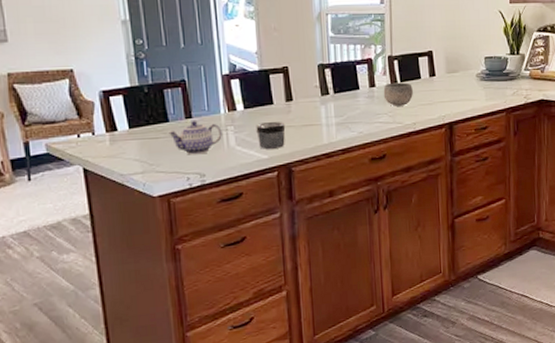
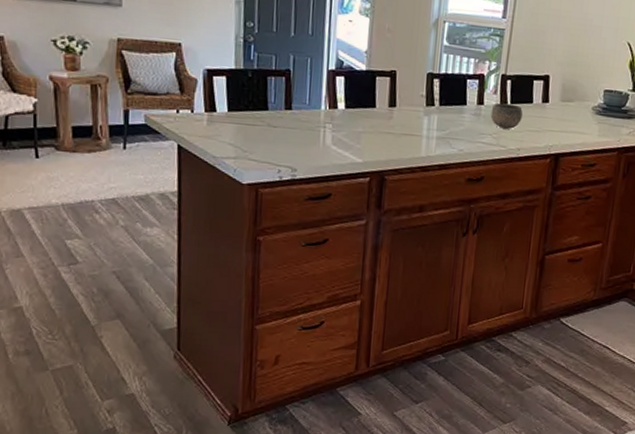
teapot: present [169,121,222,155] -> none [266,113,320,149]
jar: present [256,122,286,149] -> none [354,125,385,154]

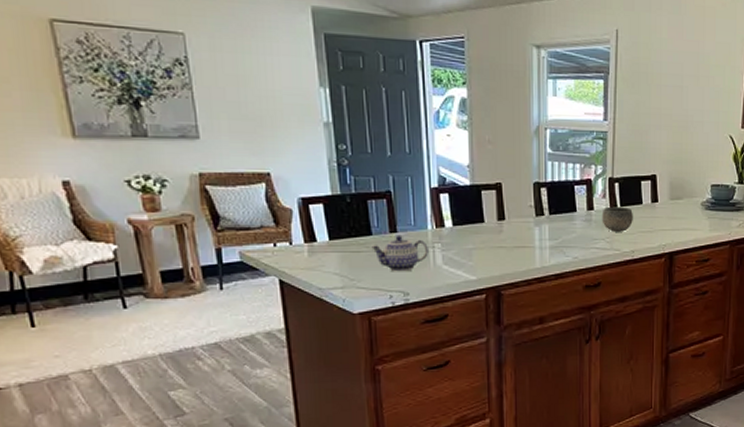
teapot: none [266,113,320,149] -> present [371,236,428,272]

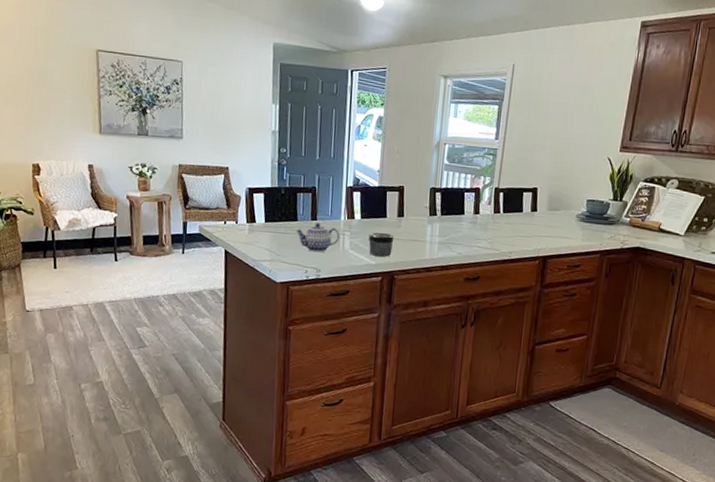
jar: none [465,242,496,270] -> present [368,232,394,257]
bowl: present [602,206,633,232] -> none [485,212,514,235]

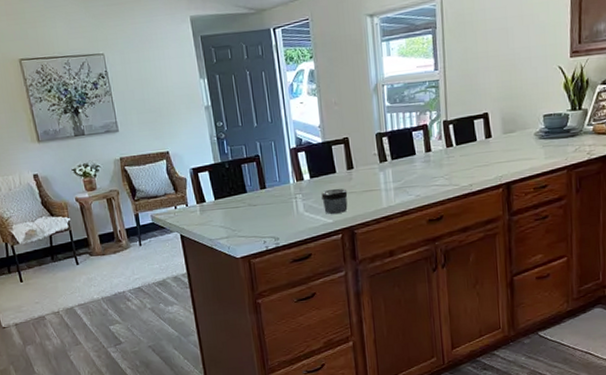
teapot: present [296,223,340,253] -> none [247,191,292,221]

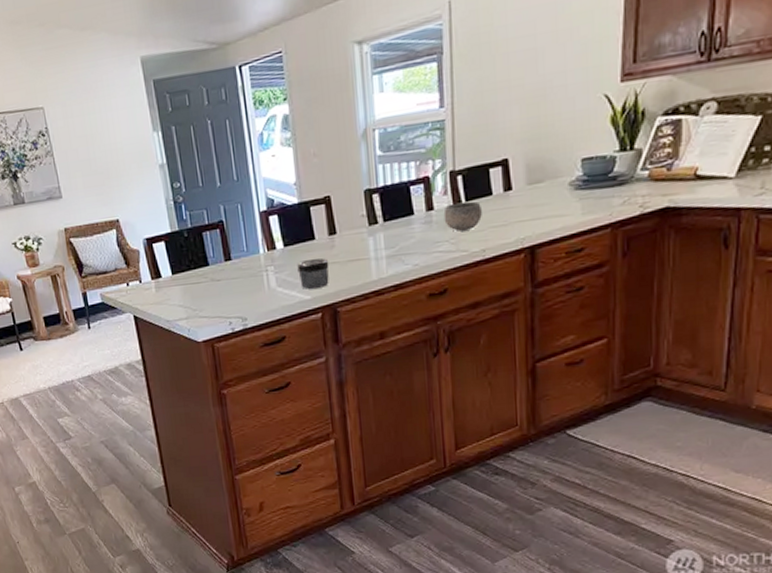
bowl: none [439,145,469,169] -> present [443,201,482,232]

